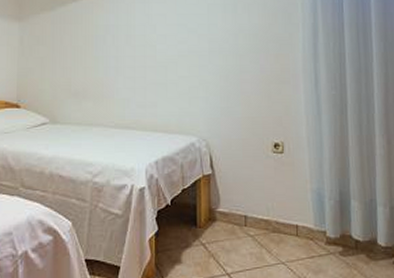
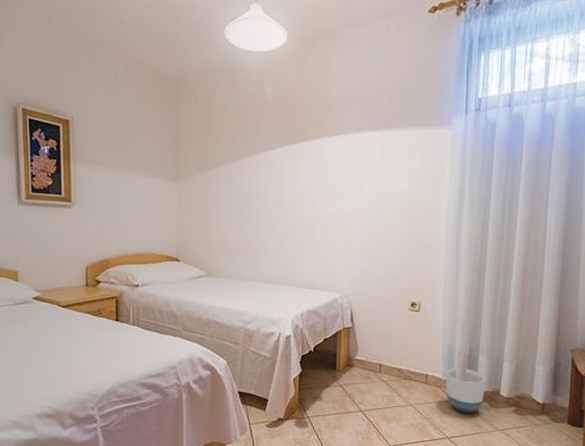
planter: none [318,214,361,269] -> present [446,367,485,413]

